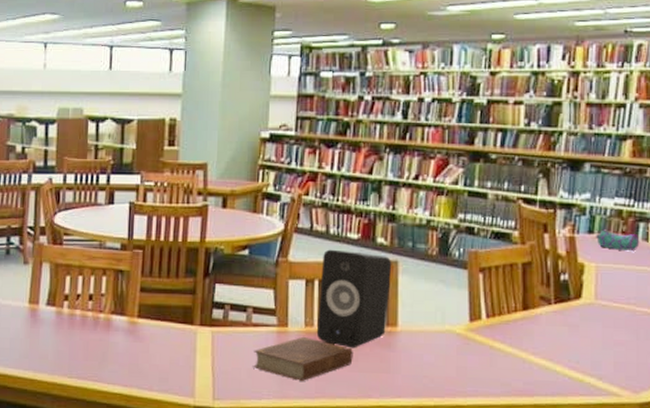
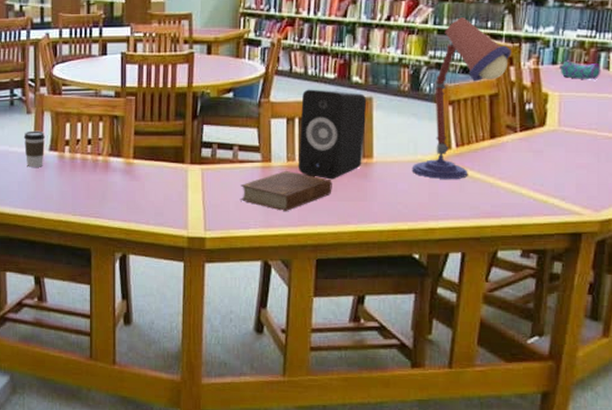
coffee cup: none [18,283,43,323] -> present [23,130,46,167]
desk lamp: none [439,179,546,353] -> present [412,17,511,179]

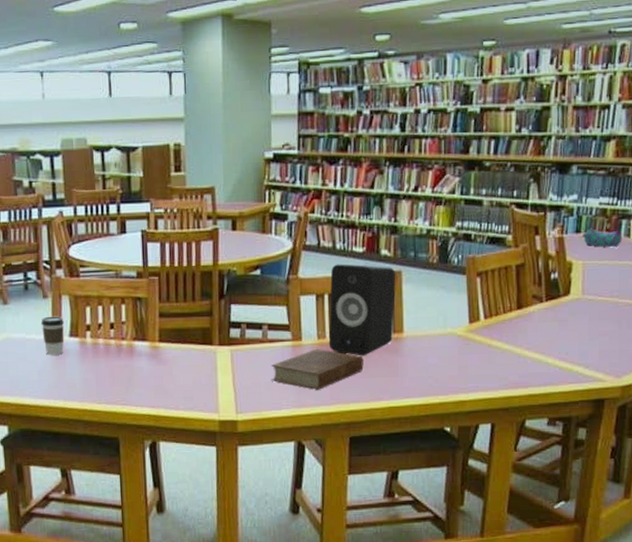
desk lamp: present [412,17,511,179] -> none [441,186,537,351]

